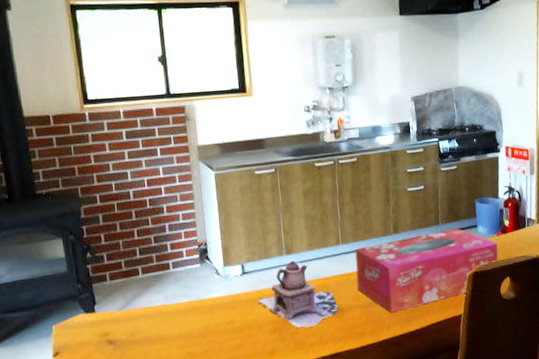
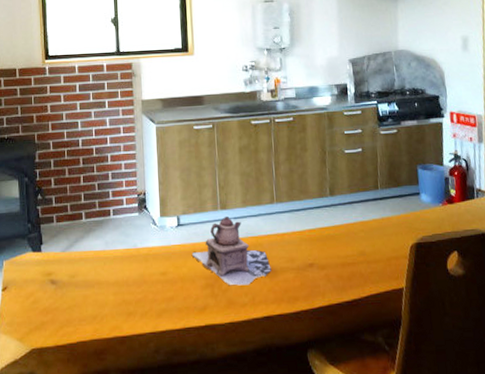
tissue box: present [355,227,498,313] -> none [290,194,444,279]

